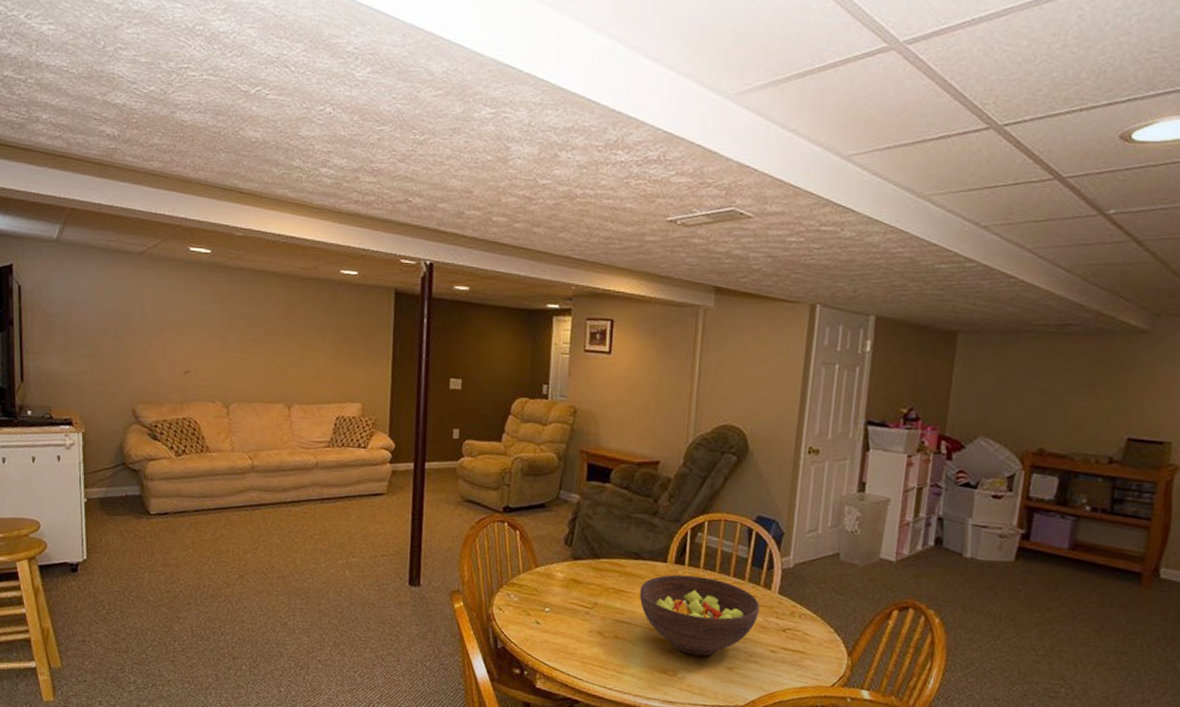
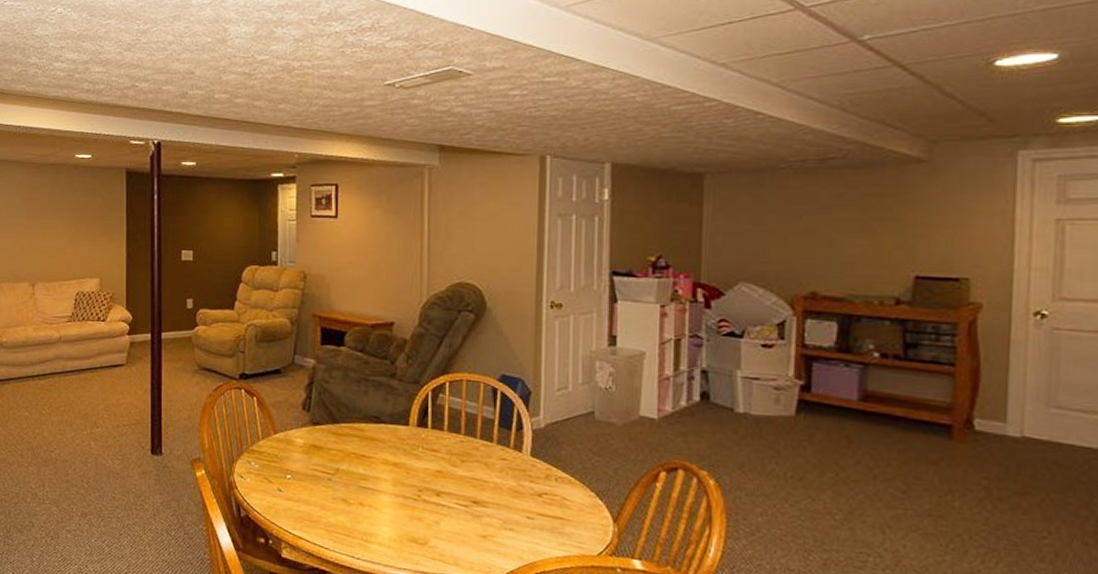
fruit bowl: present [639,574,760,657] -> none [382,438,511,524]

